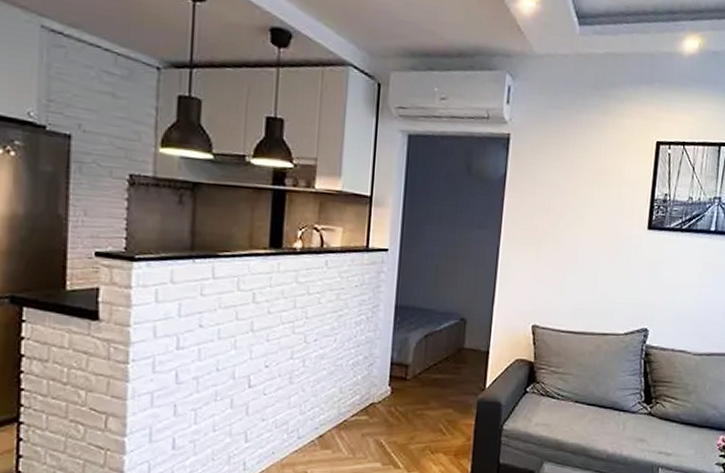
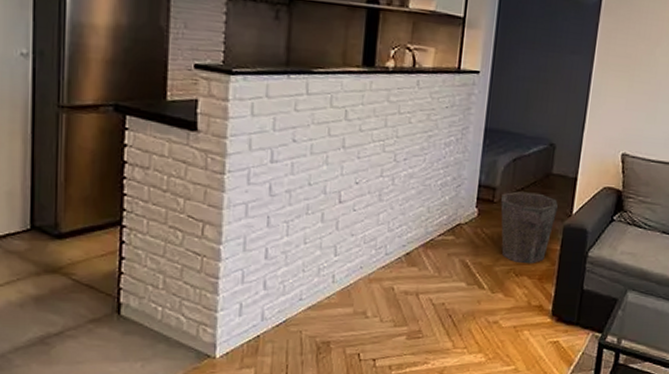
waste bin: none [413,367,472,441] -> present [500,191,559,265]

